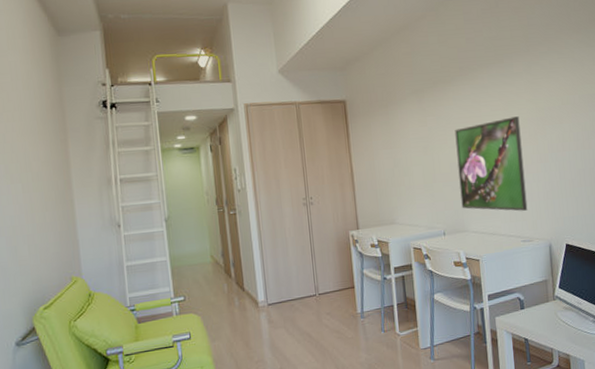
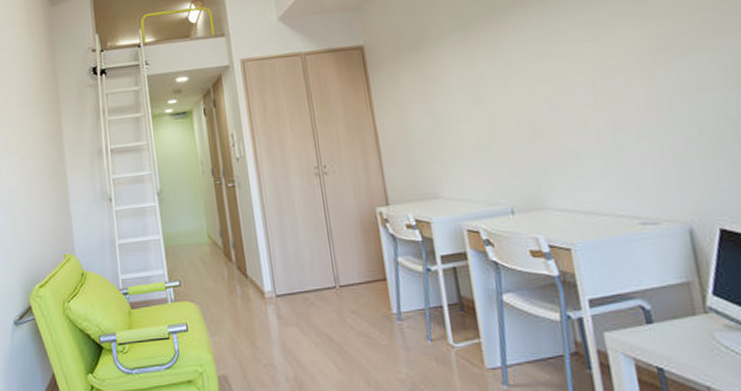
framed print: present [454,116,528,211] -> none [519,48,647,181]

